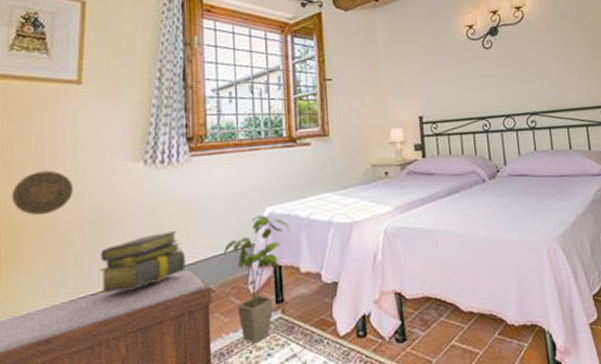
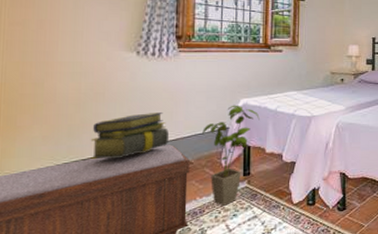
decorative plate: present [12,170,74,216] -> none [12,52,71,90]

